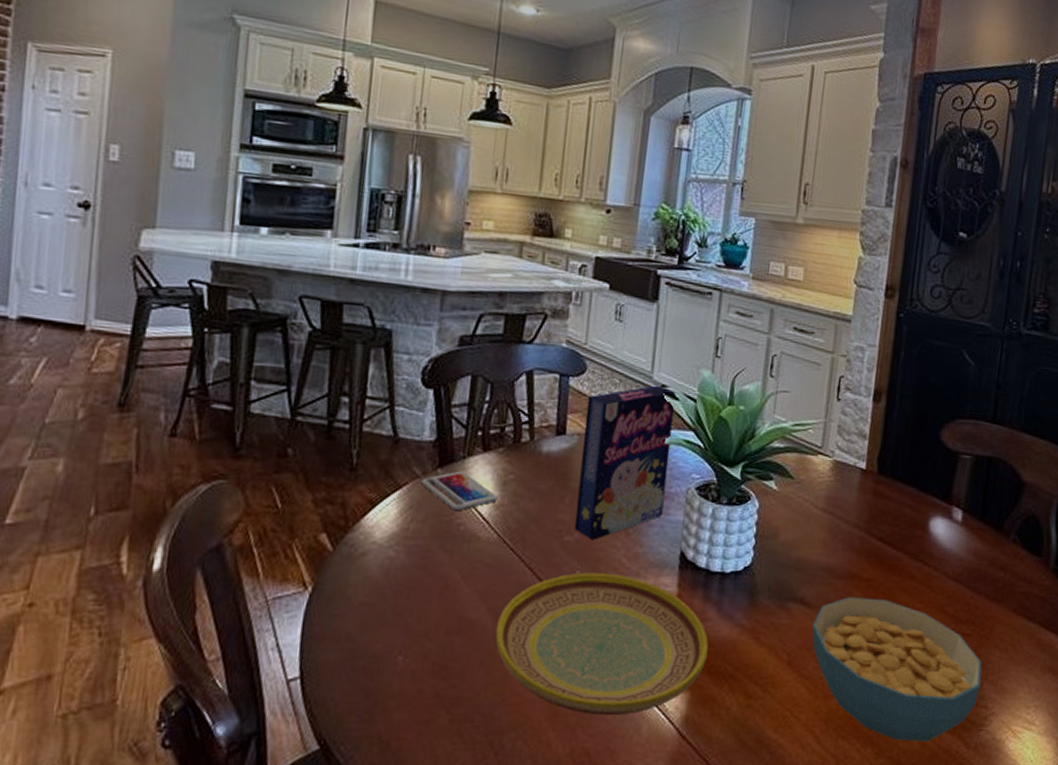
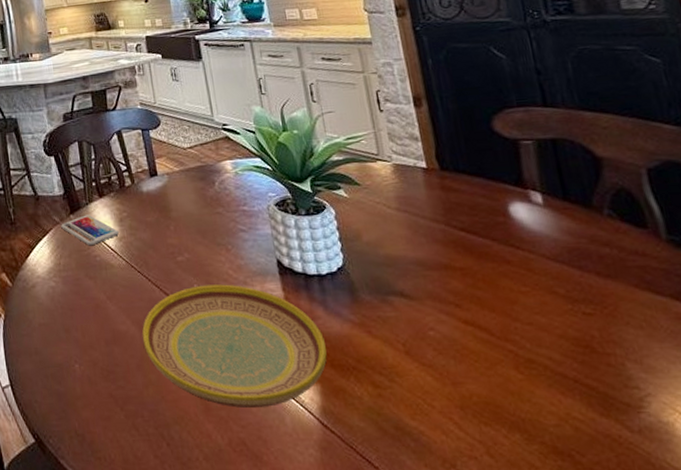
cereal box: present [574,385,676,540] -> none [167,125,253,258]
cereal bowl: present [812,597,982,742] -> none [419,285,625,426]

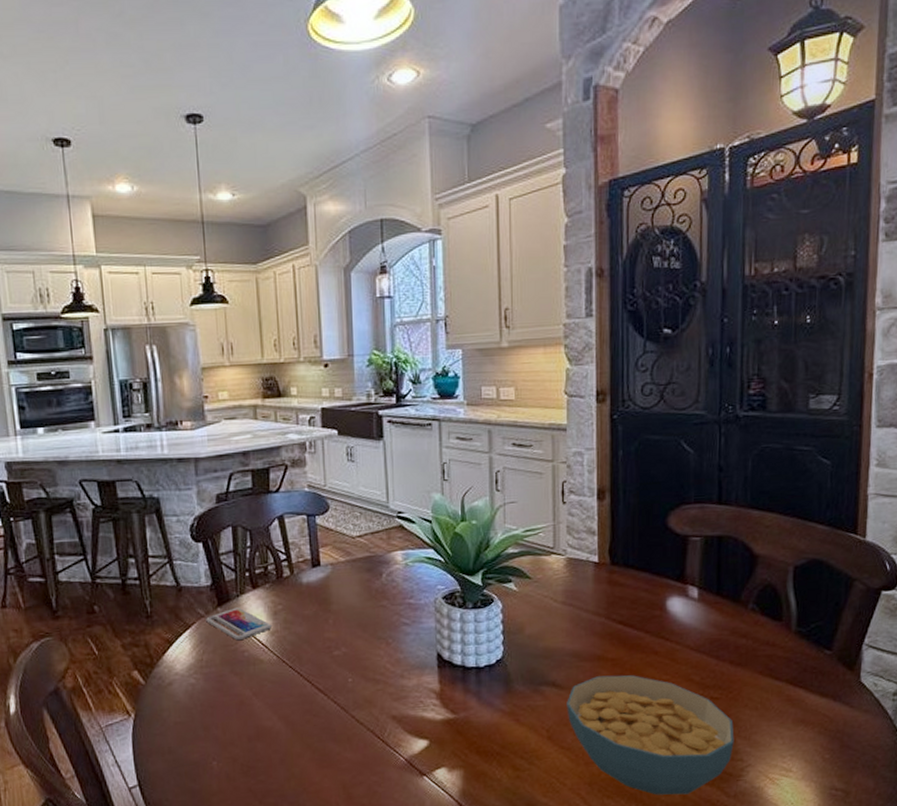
plate: present [142,284,327,408] -> none [288,678,475,795]
cereal bowl: none [419,285,625,426] -> present [567,675,734,795]

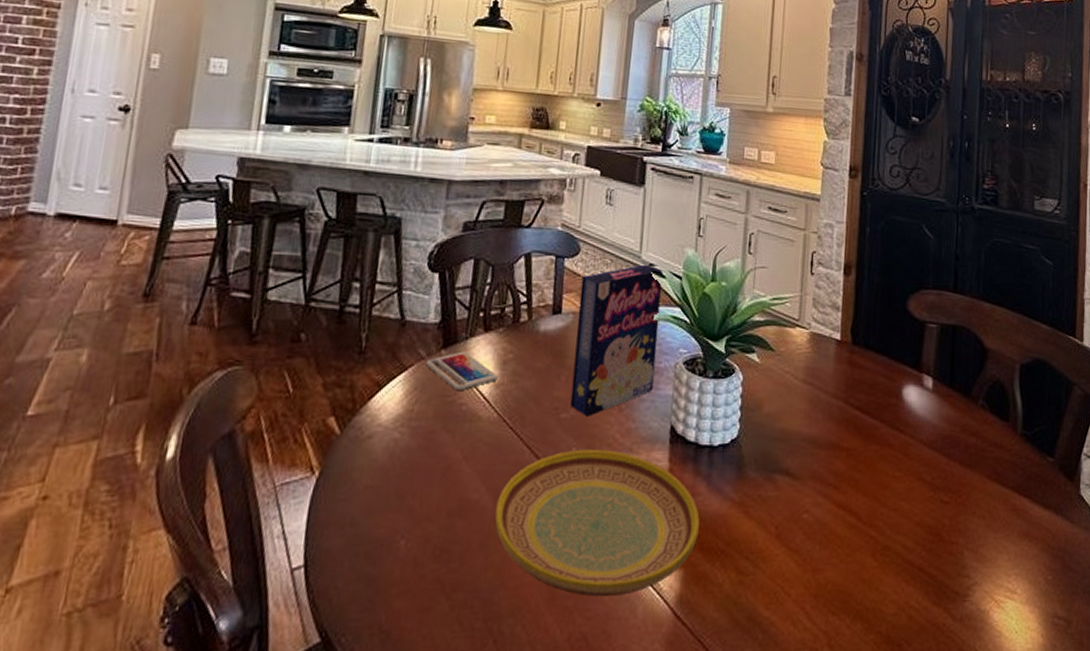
plate: none [288,678,475,795] -> present [494,449,700,596]
cereal box: none [334,513,416,652] -> present [570,264,663,417]
cereal bowl: present [567,675,734,795] -> none [798,467,962,615]

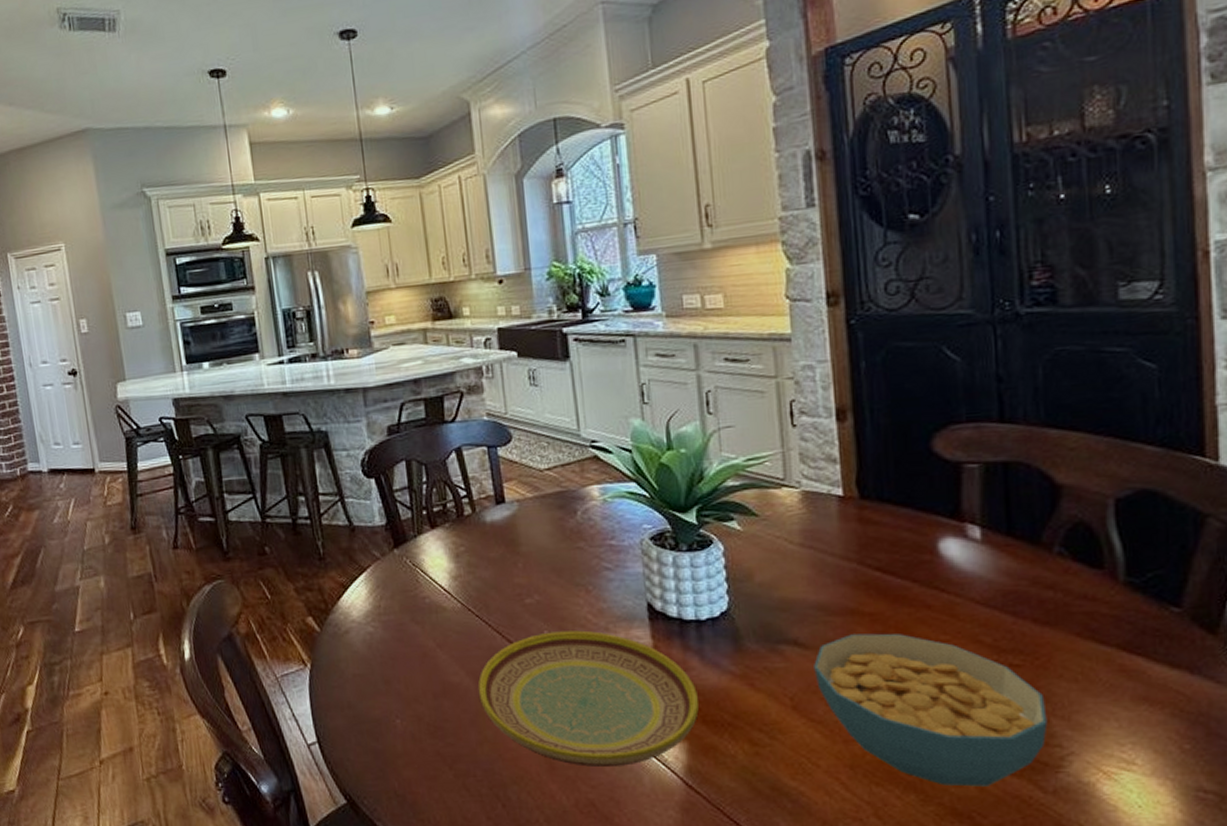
smartphone: present [426,351,498,391] -> none [382,549,454,586]
cereal box: present [570,264,663,417] -> none [519,441,620,600]
cereal bowl: none [798,467,962,615] -> present [814,633,1048,787]

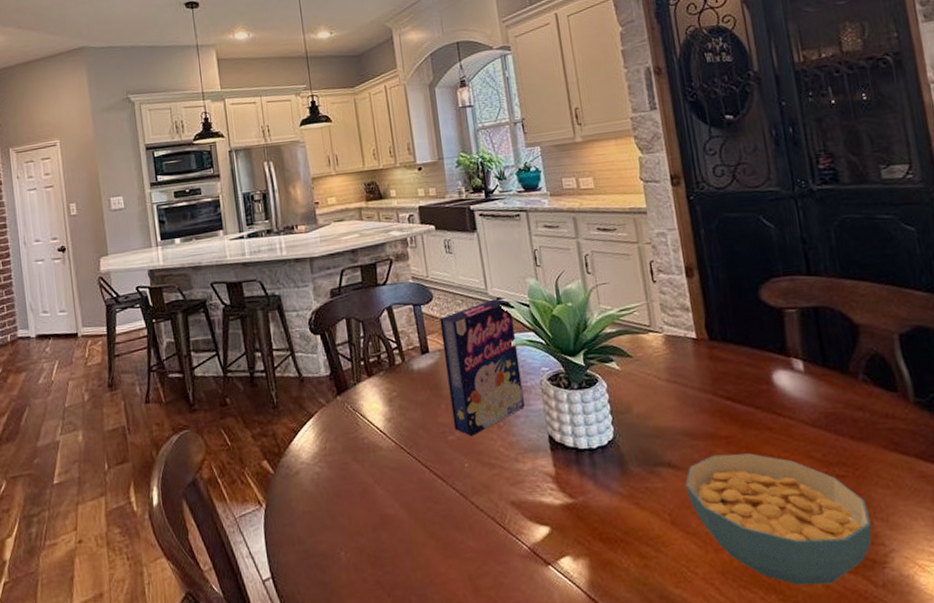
plate: present [477,630,699,767] -> none [410,462,596,587]
cereal box: none [519,441,620,600] -> present [439,298,525,436]

